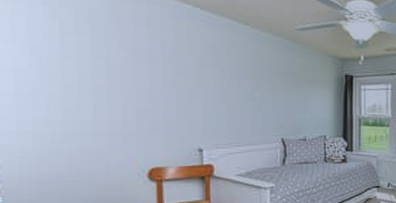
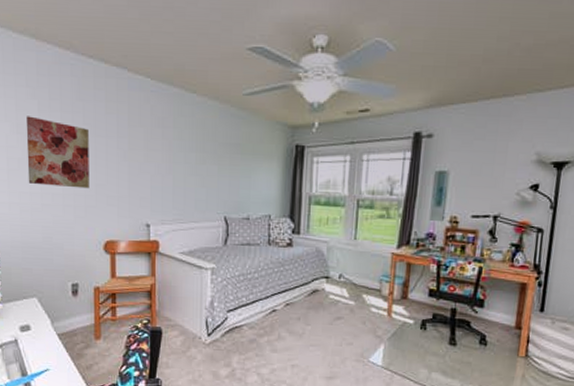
wall art: none [42,36,129,115] -> present [25,116,90,189]

